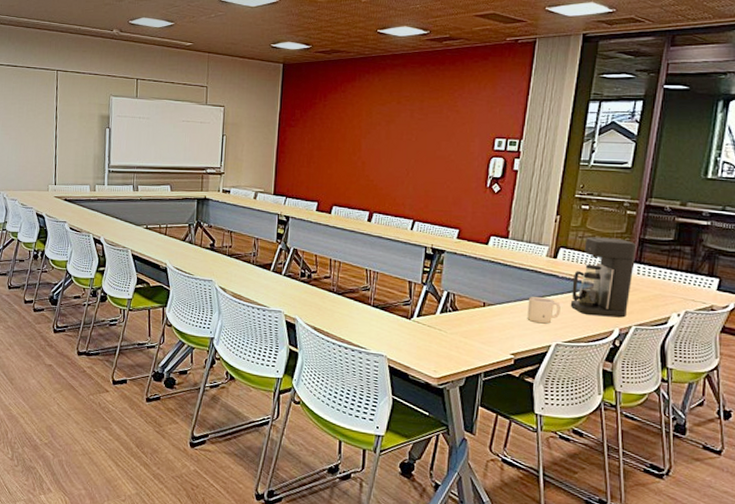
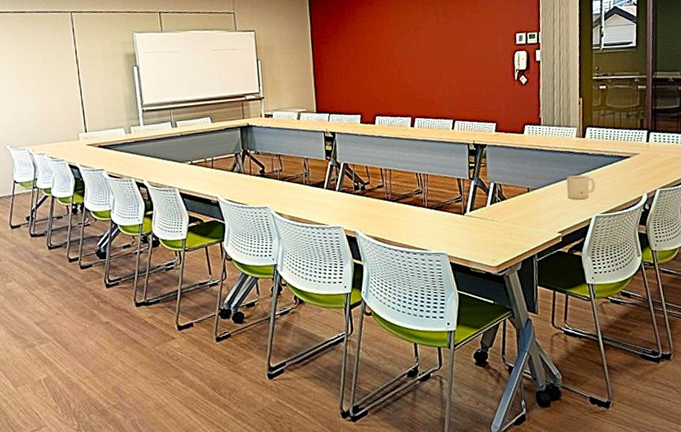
coffee maker: present [570,237,637,318] -> none [601,111,652,186]

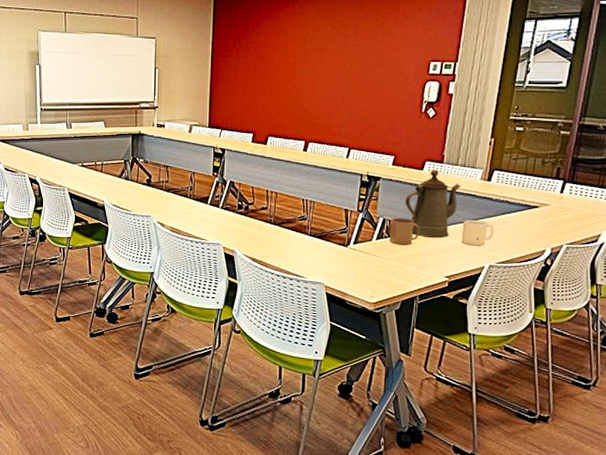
mug: none [501,180,529,207] -> present [389,217,420,245]
coffee pot: none [511,132,560,197] -> present [405,169,461,238]

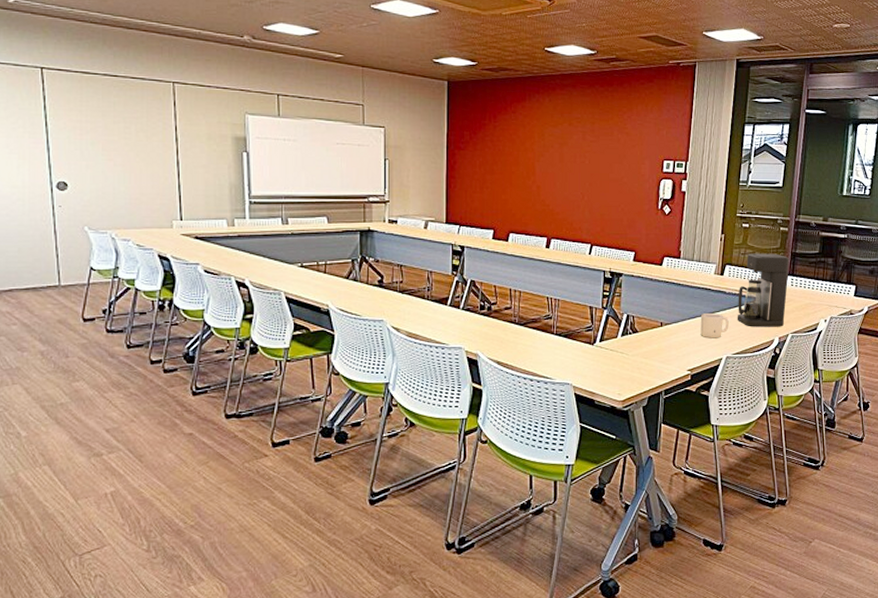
mug: present [389,217,420,245] -> none [634,313,662,341]
coffee pot: present [405,169,461,238] -> none [647,265,698,332]
coffee maker: none [503,158,570,237] -> present [737,253,790,327]

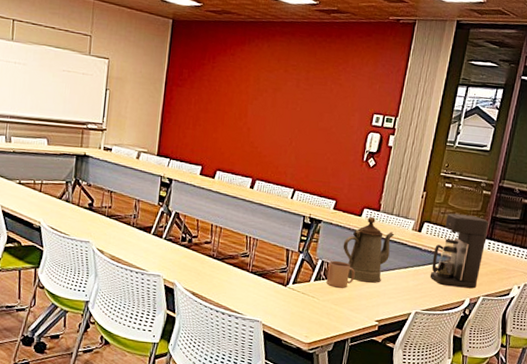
mug: none [634,313,662,341] -> present [326,260,355,288]
coffee pot: none [647,265,698,332] -> present [343,217,395,283]
mug: present [700,313,729,339] -> none [392,267,422,293]

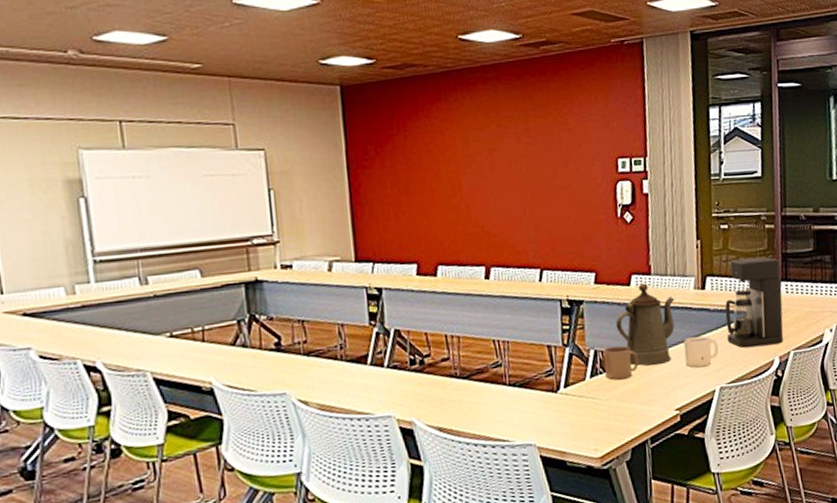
mug: none [392,267,422,293] -> present [683,336,719,368]

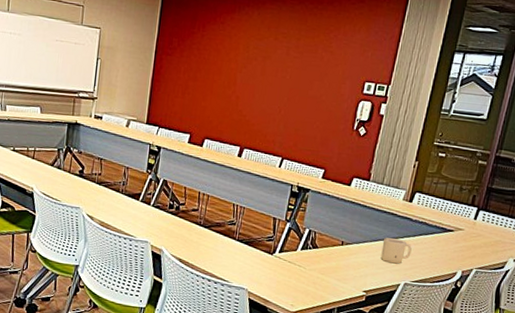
mug: present [603,345,639,381] -> none [313,229,343,258]
coffee pot: present [615,283,675,367] -> none [331,186,385,253]
coffee maker: present [725,256,784,348] -> none [420,183,485,261]

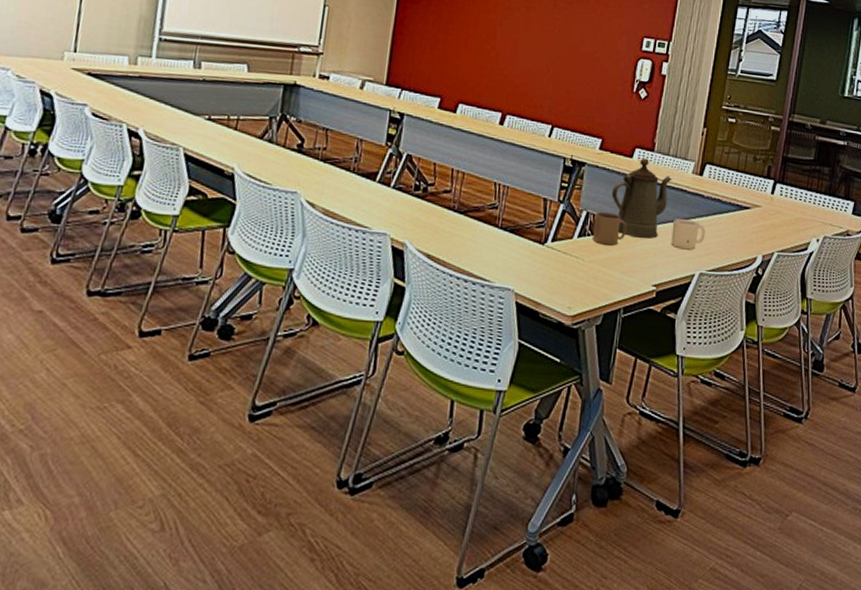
mug: none [313,229,343,258] -> present [592,211,627,246]
coffee pot: none [331,186,385,253] -> present [611,158,672,239]

